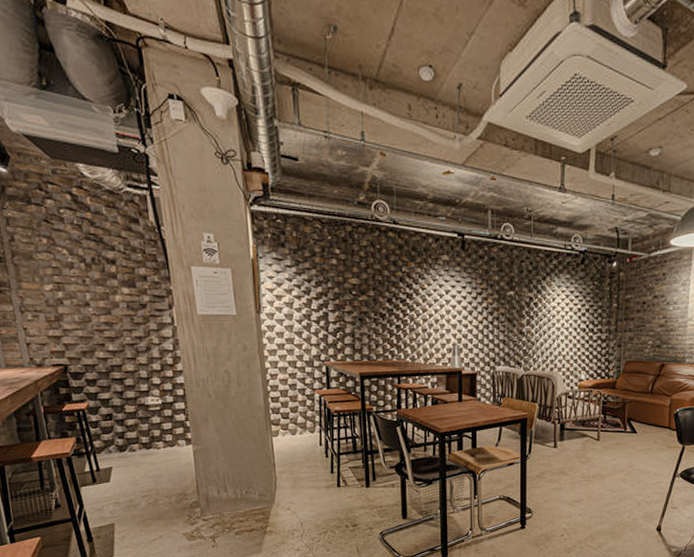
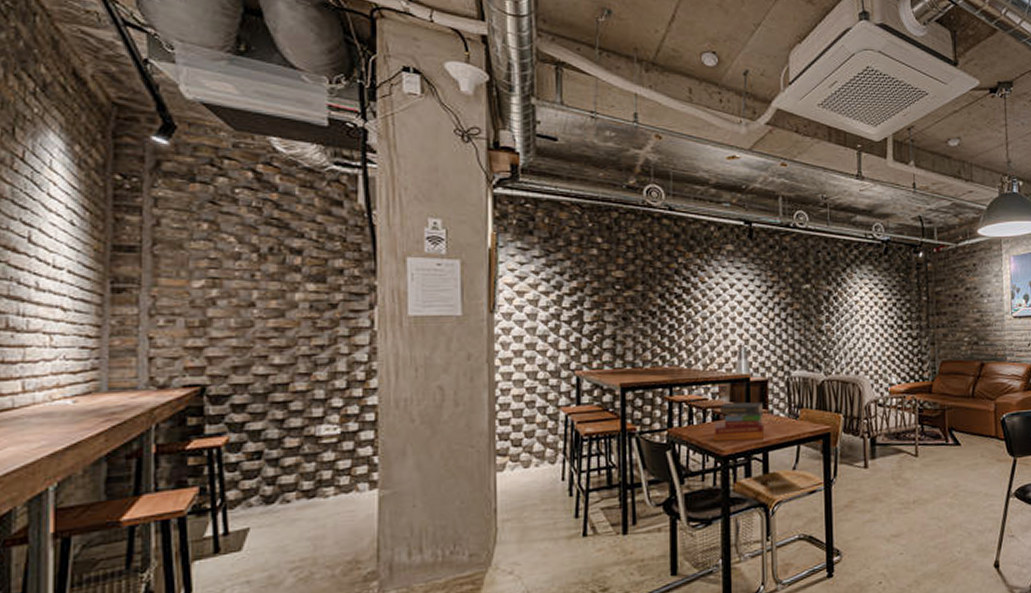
books: none [433,390,474,421] -> present [713,402,765,442]

